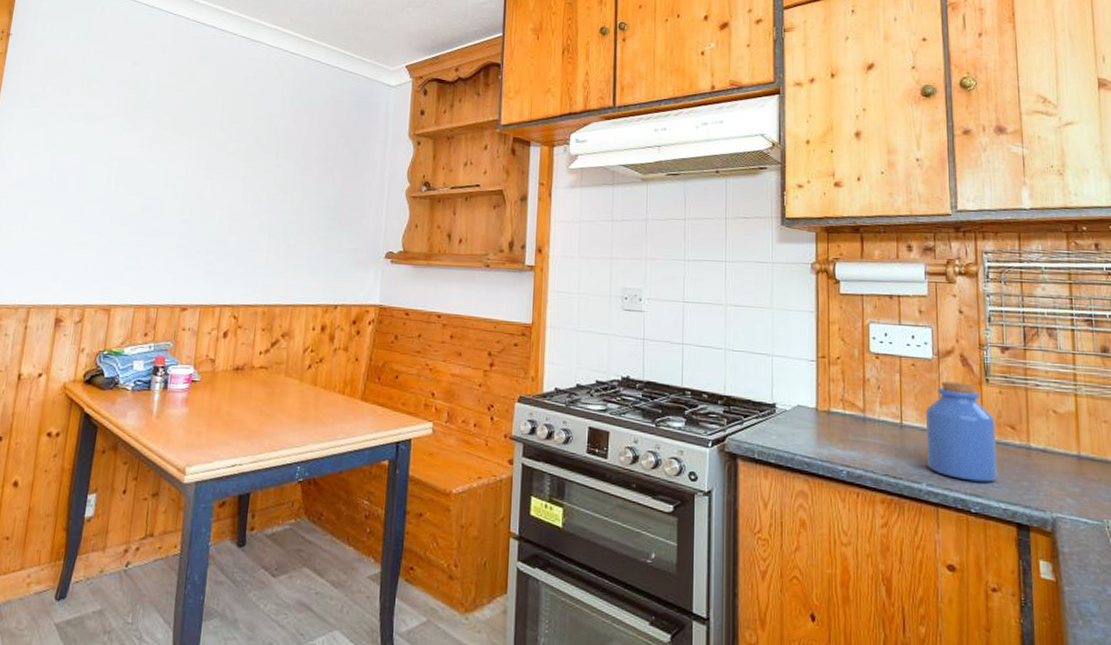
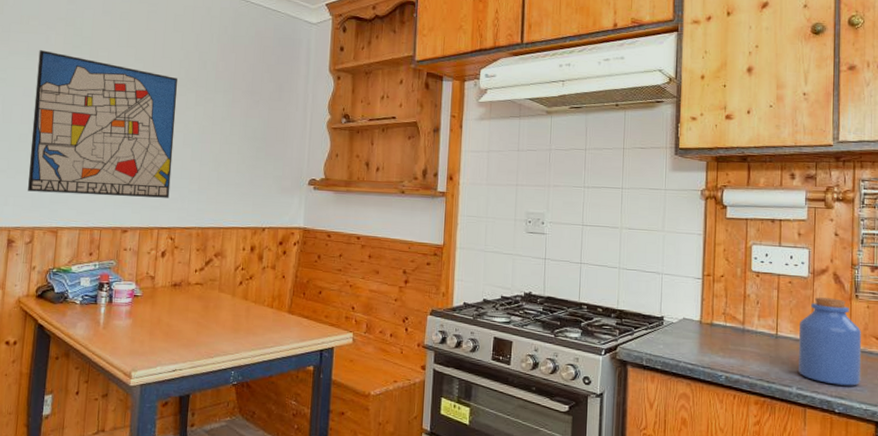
wall art: none [80,114,246,273] -> present [28,50,178,198]

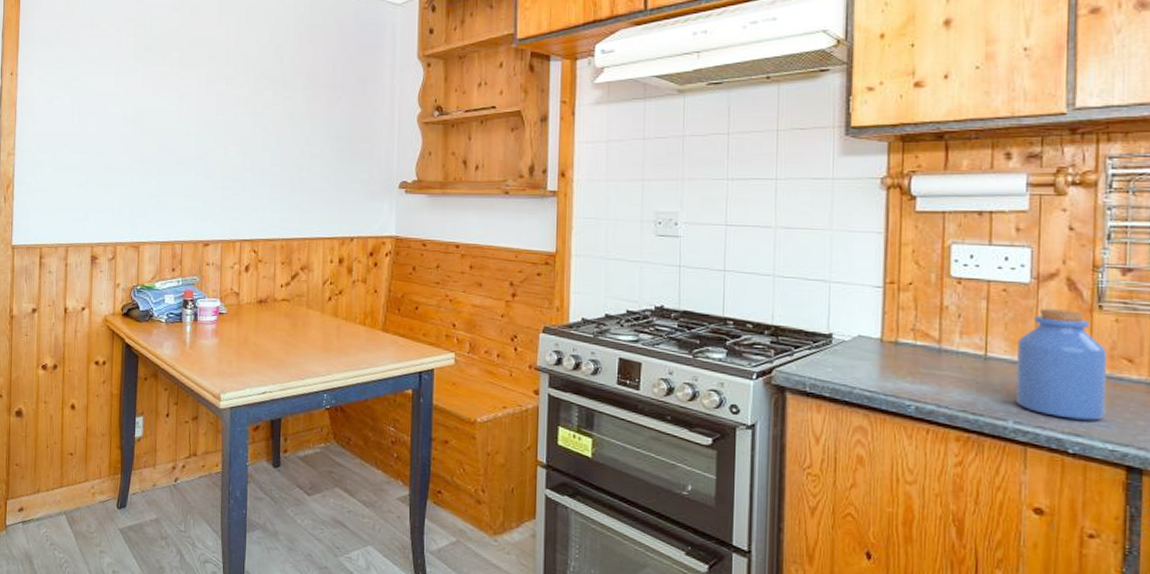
wall art: present [28,50,178,198] -> none [107,54,254,208]

